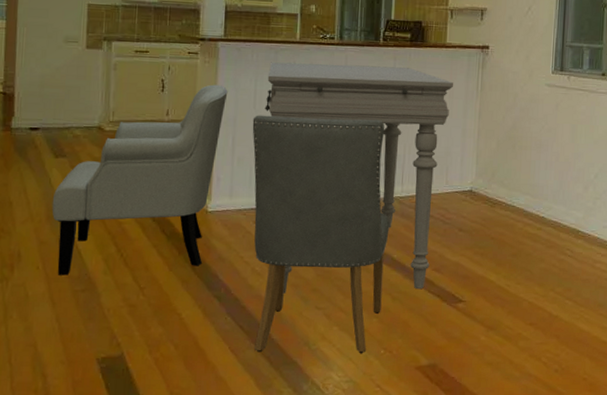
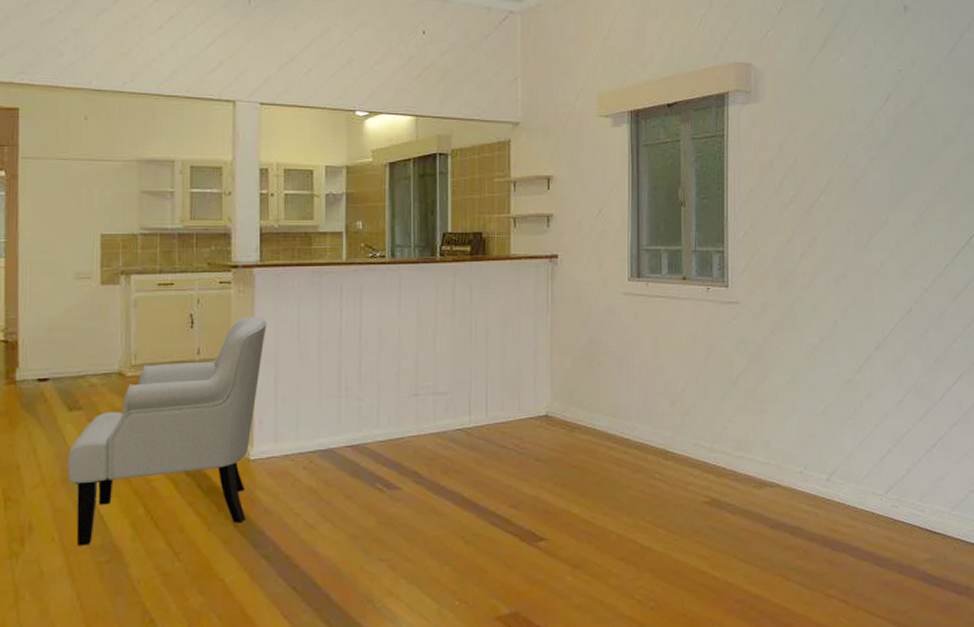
chair: present [252,115,390,354] -> none [297,343,458,616]
dining table: present [264,62,454,294] -> none [310,284,522,547]

